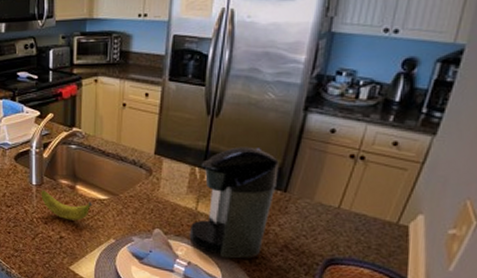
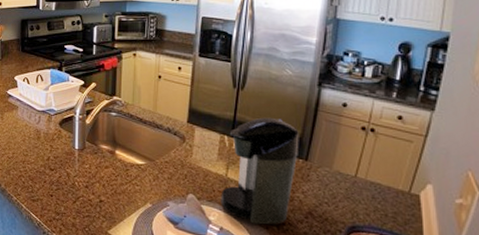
banana: present [40,190,92,221] -> none [82,154,130,185]

